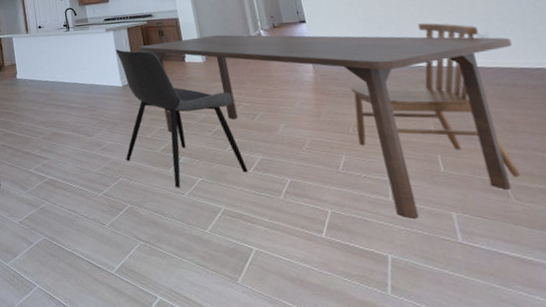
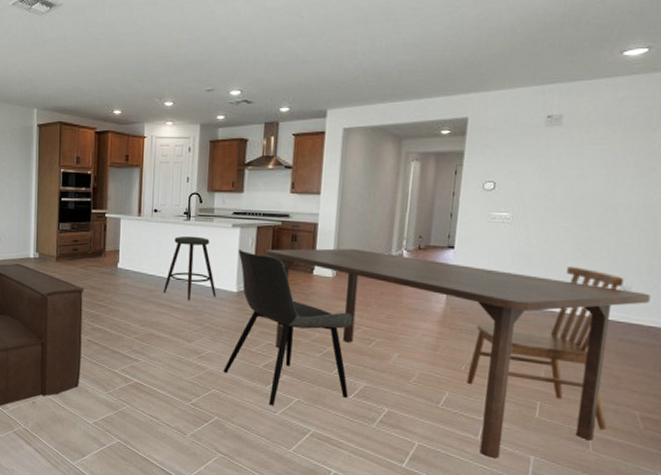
bar stool: none [58,43,105,100] -> present [164,236,216,301]

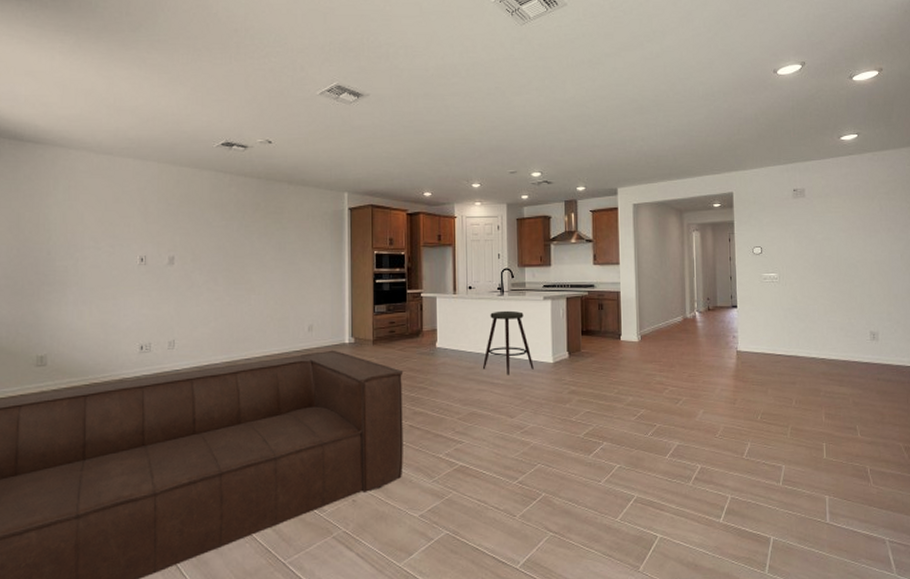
dining chair: present [223,250,354,406] -> none [547,321,664,475]
dining table: present [265,248,651,458] -> none [576,314,894,502]
dining chair: present [467,267,624,430] -> none [763,318,880,463]

